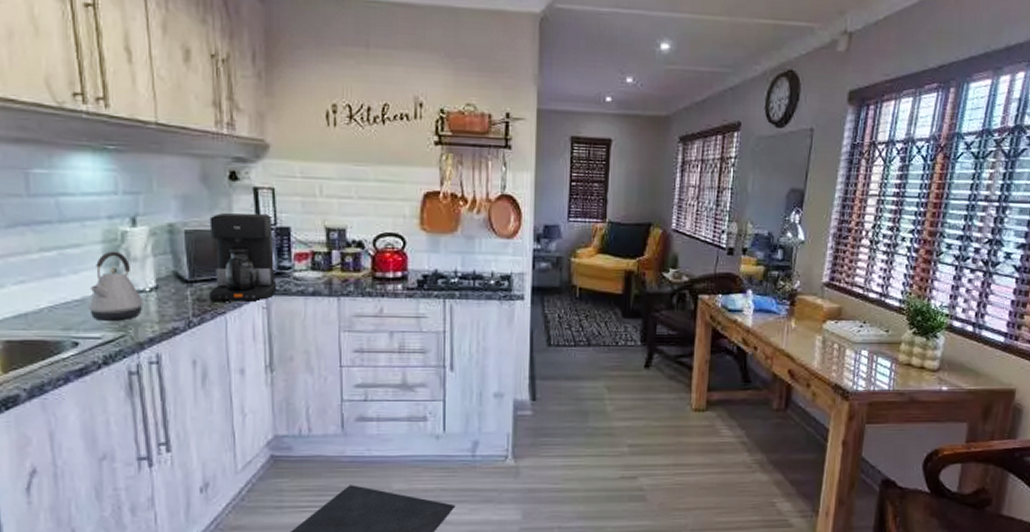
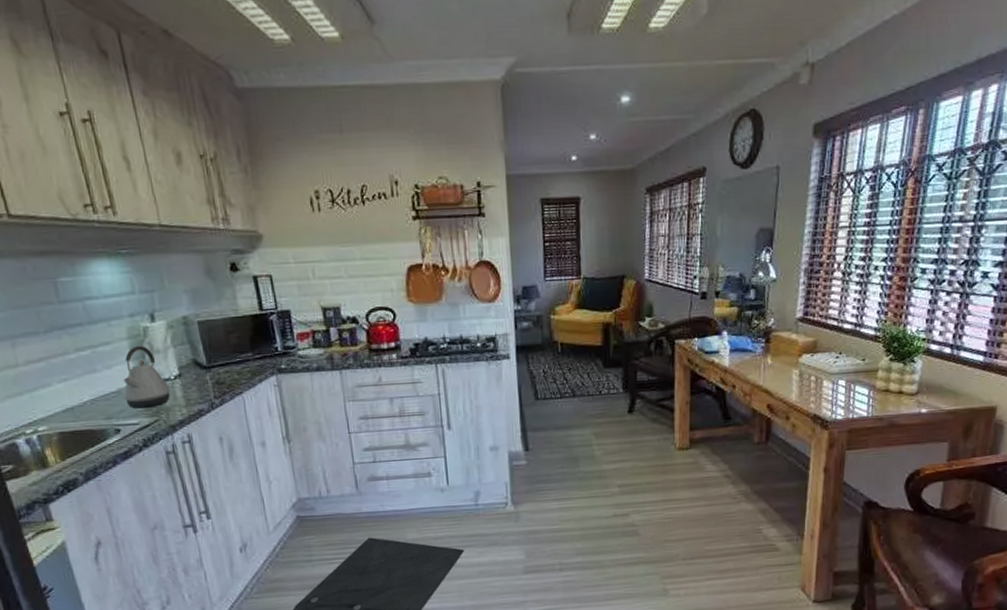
coffee maker: present [209,213,277,302] -> none [217,299,285,383]

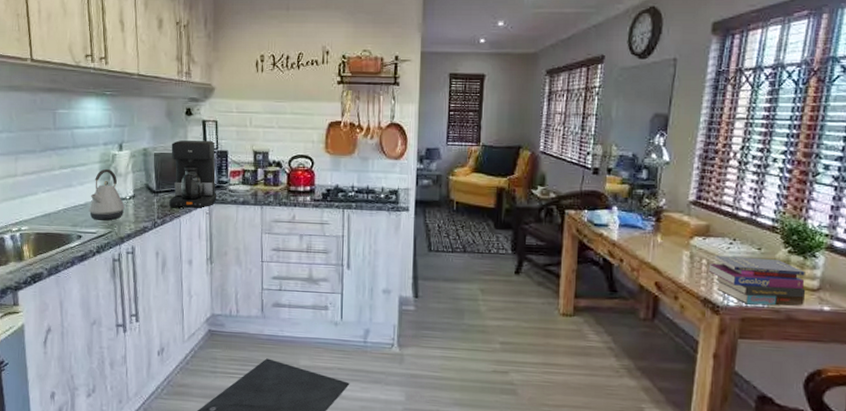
coffee maker: none [217,299,285,383] -> present [169,140,217,208]
books: none [817,368,906,416] -> present [708,256,806,306]

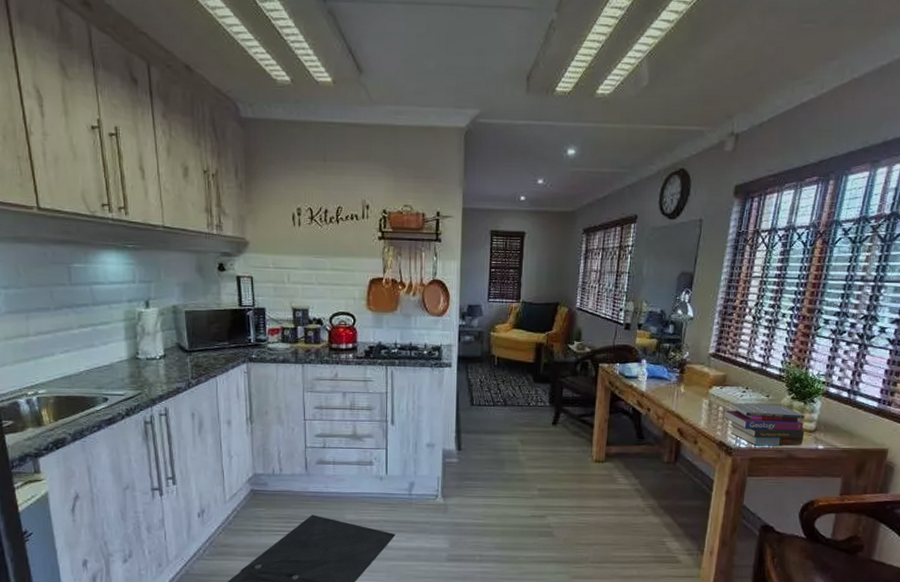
kettle: present [88,168,125,221] -> none [114,327,155,382]
coffee maker: present [169,140,217,208] -> none [203,296,255,367]

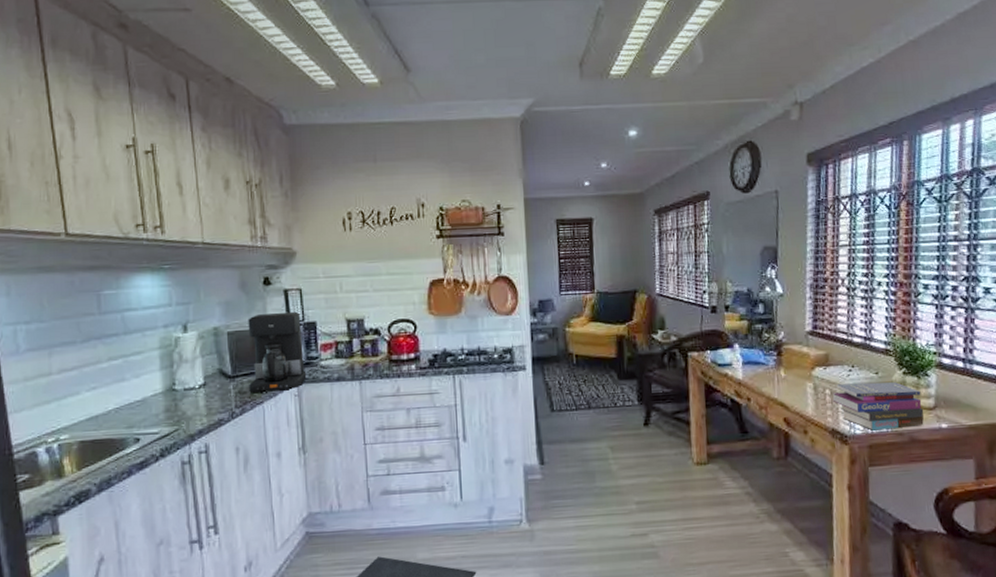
coffee maker: none [203,296,255,367] -> present [248,311,307,393]

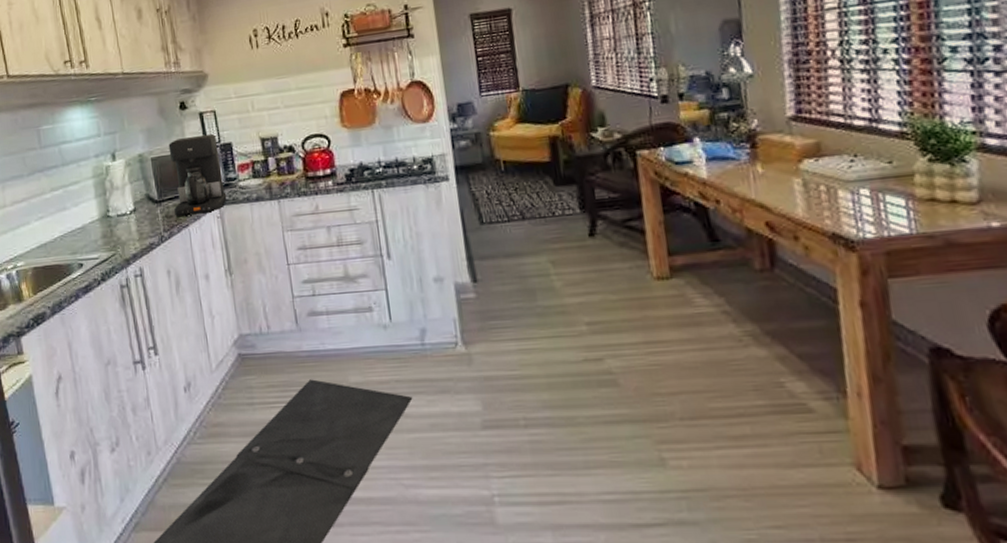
books: present [832,382,924,431] -> none [828,172,965,234]

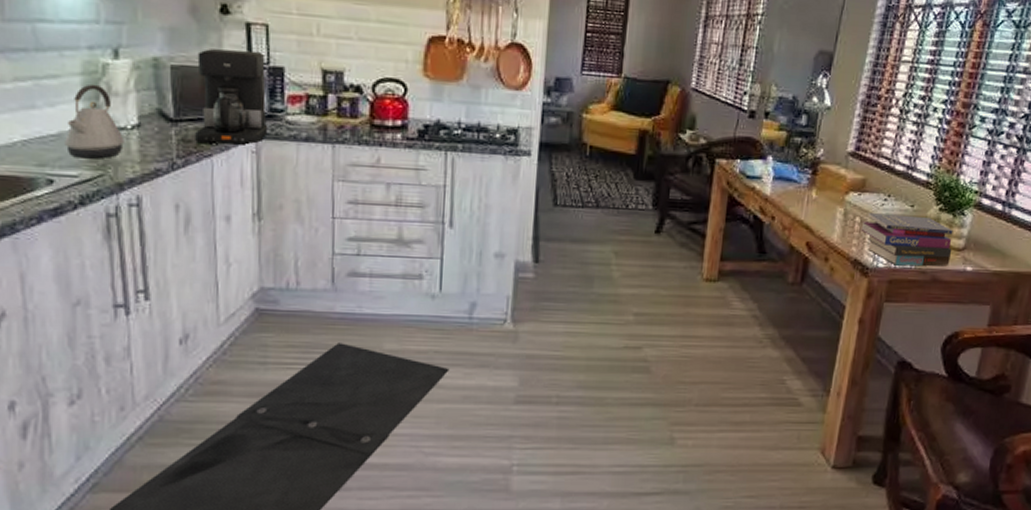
kettle: none [87,183,126,244] -> present [64,83,124,159]
books: none [828,172,965,234] -> present [861,213,953,266]

